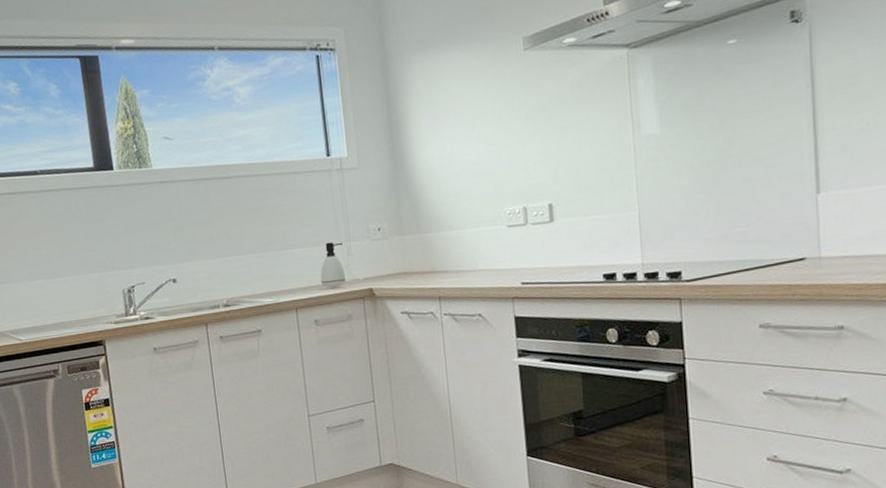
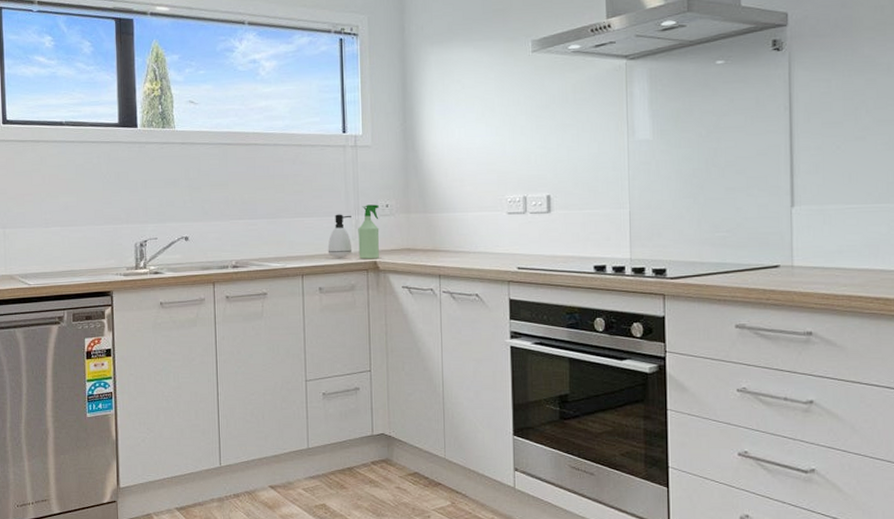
spray bottle: none [350,228,375,287] -> present [358,204,380,260]

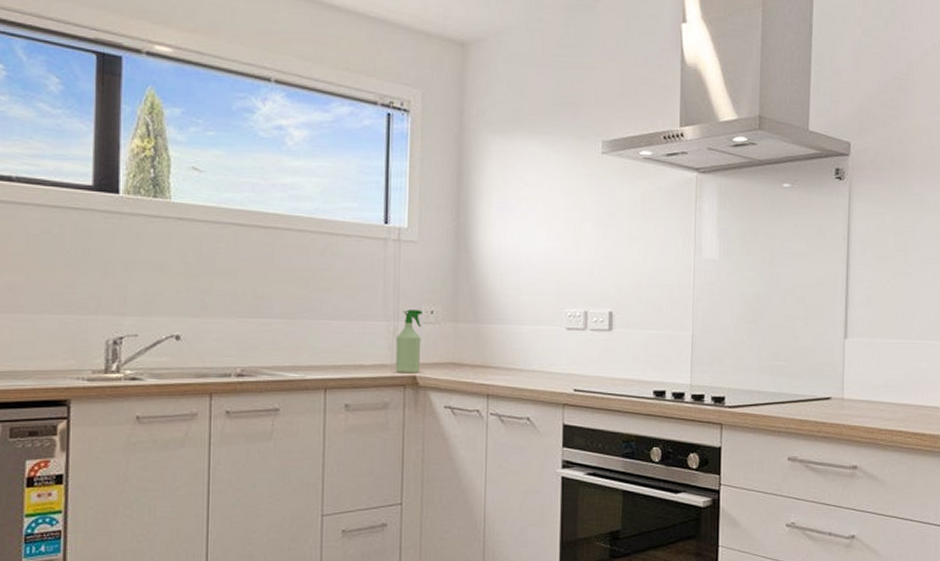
soap dispenser: present [327,214,353,258] -> none [358,318,389,370]

